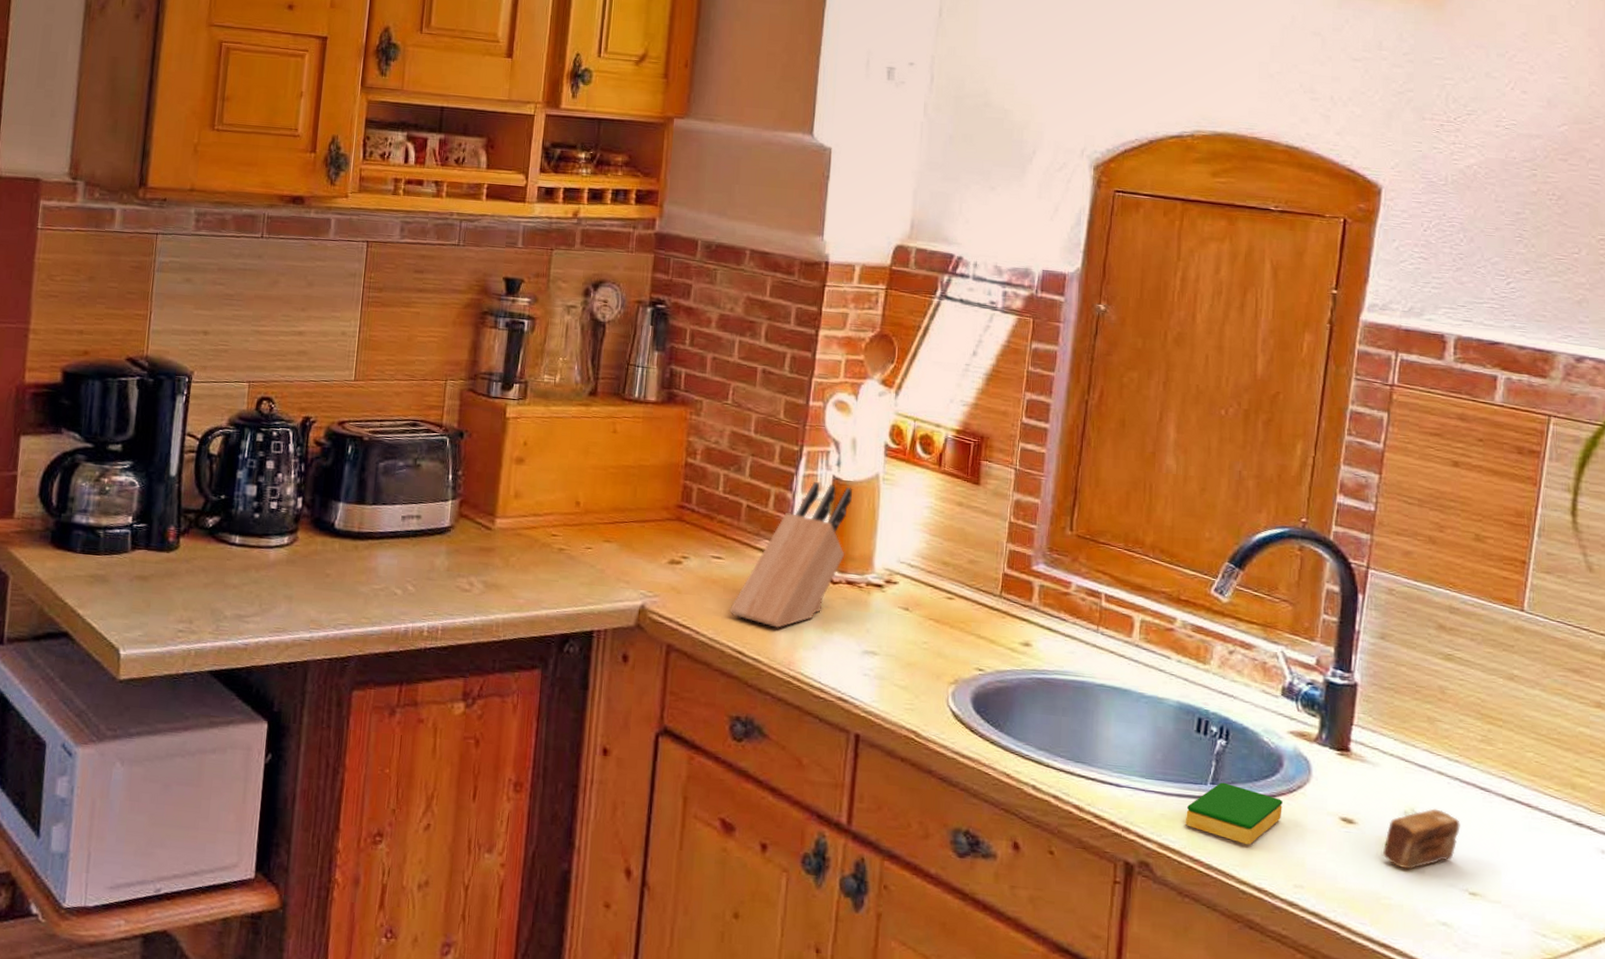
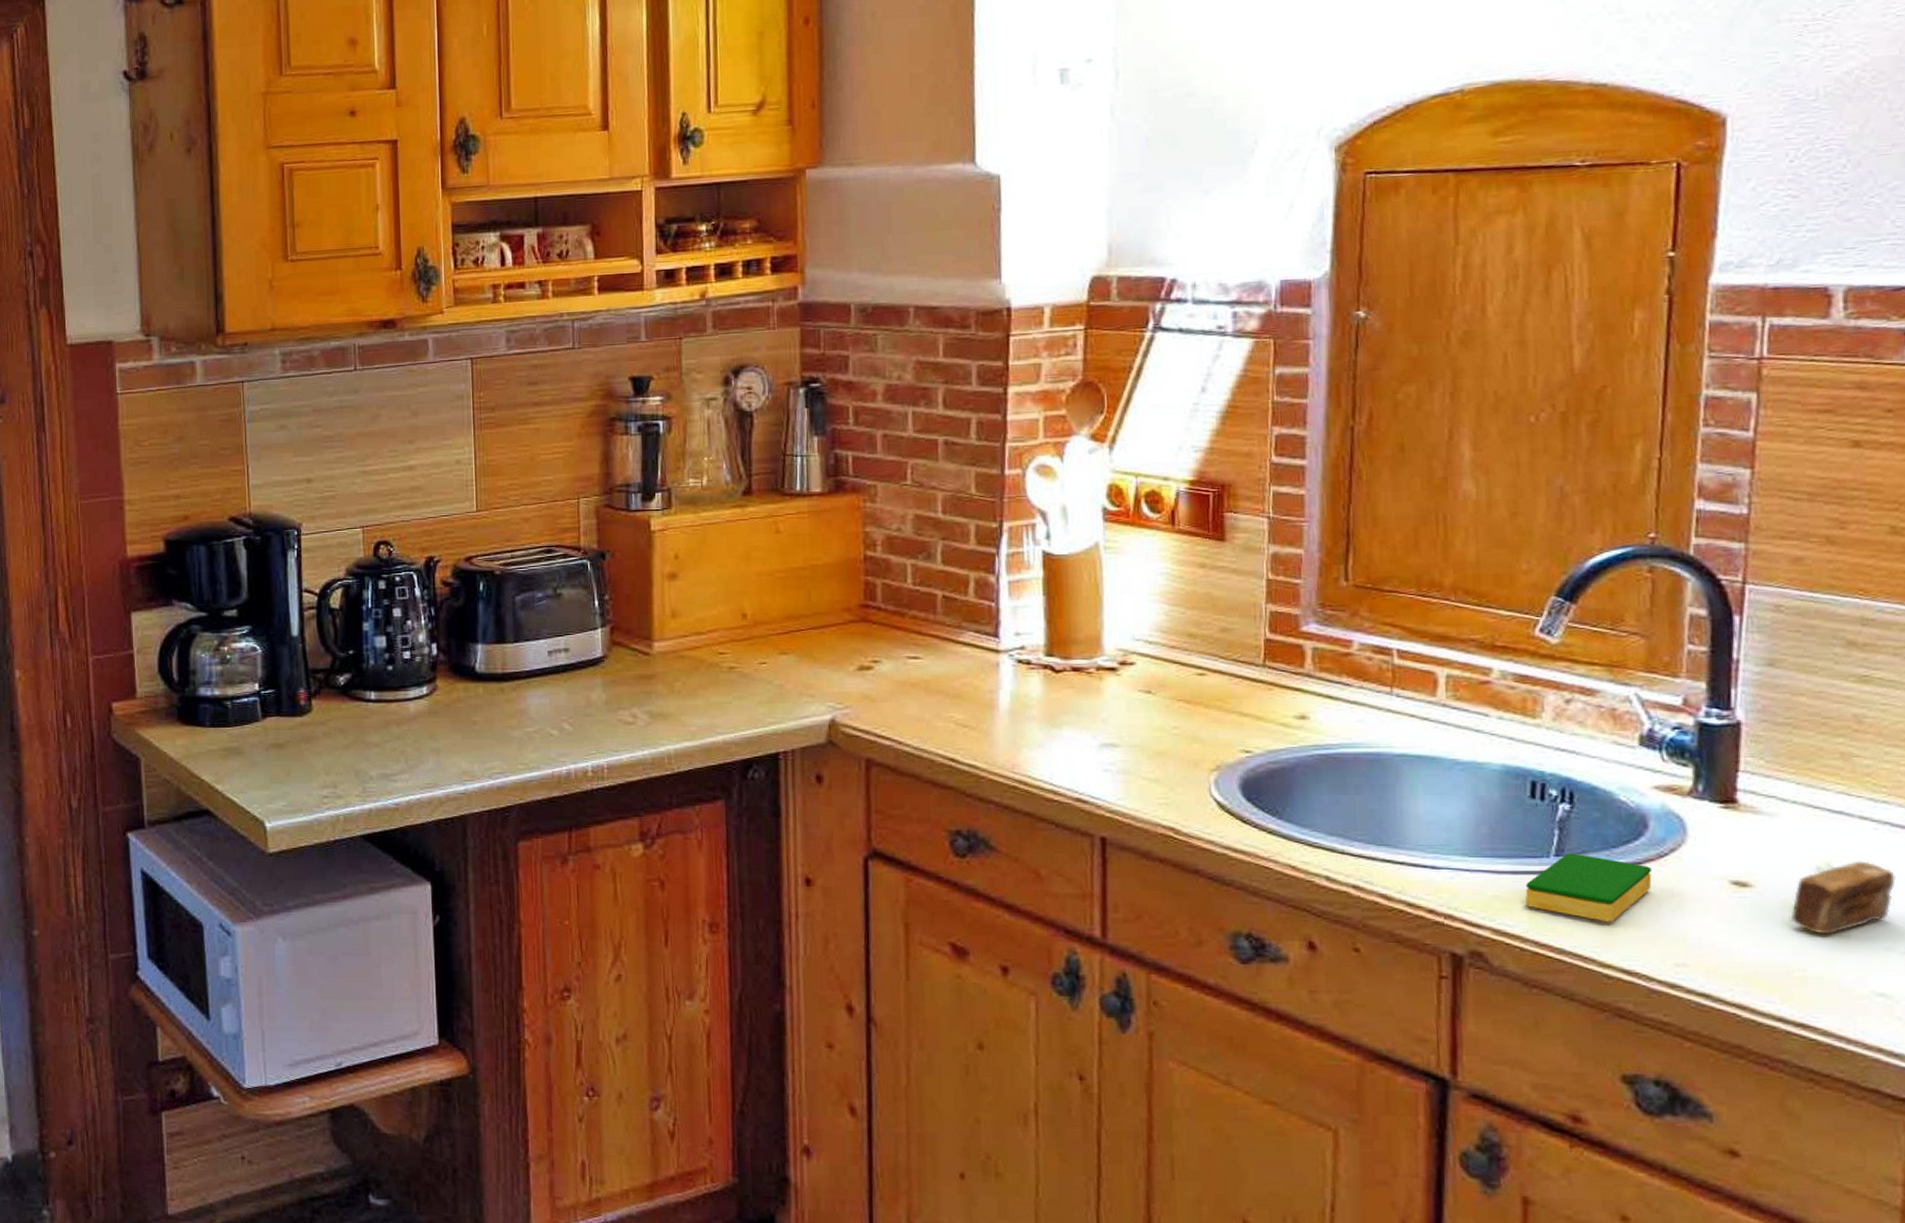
knife block: present [730,482,852,628] -> none [935,561,1068,729]

